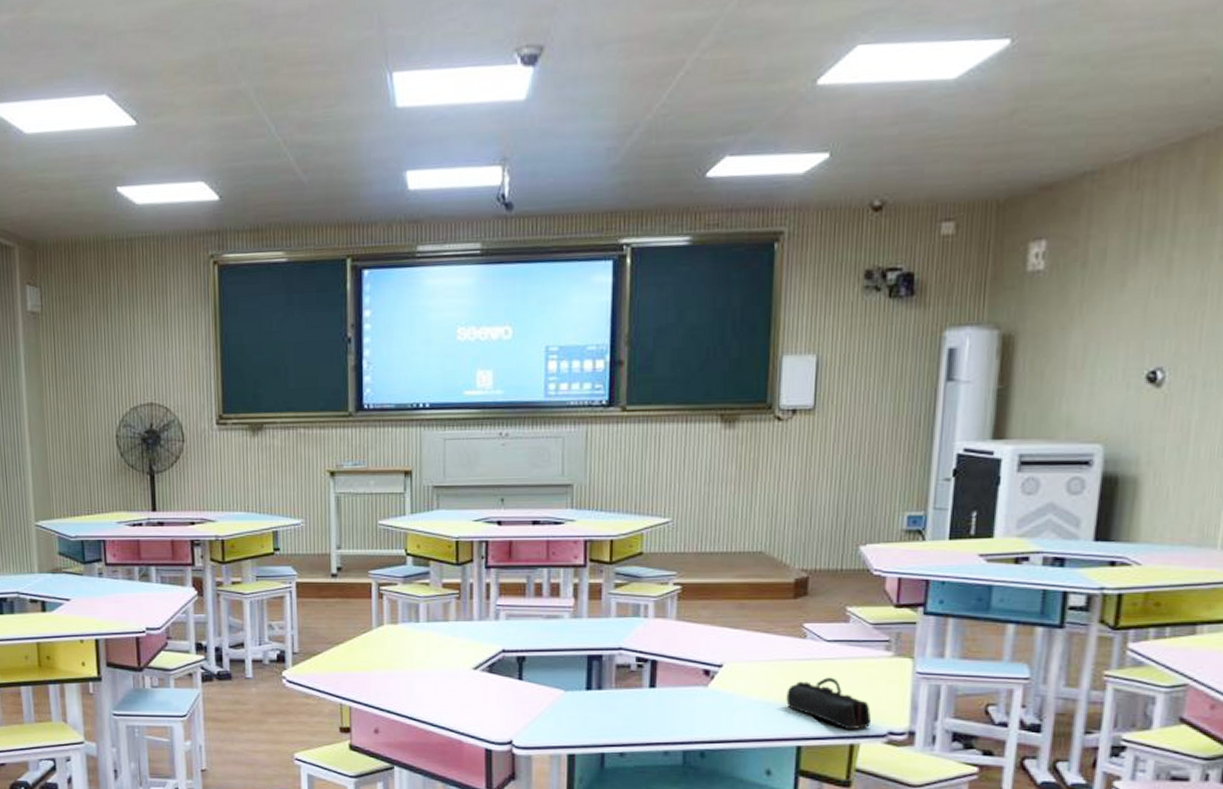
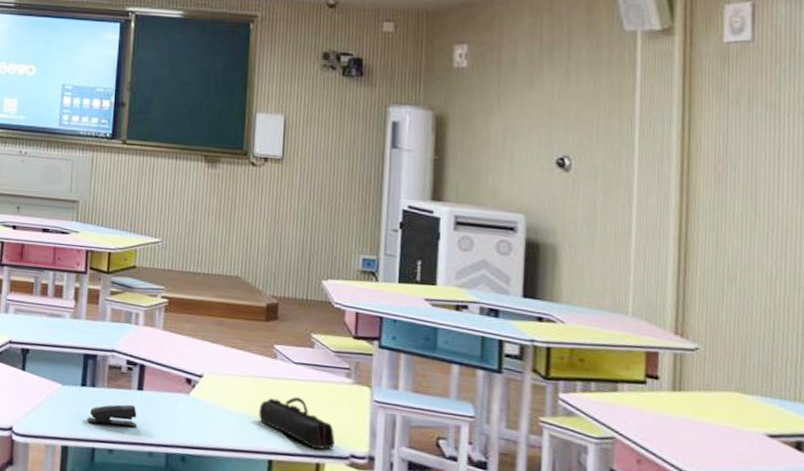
stapler: none [594,704,650,727] -> present [87,404,137,427]

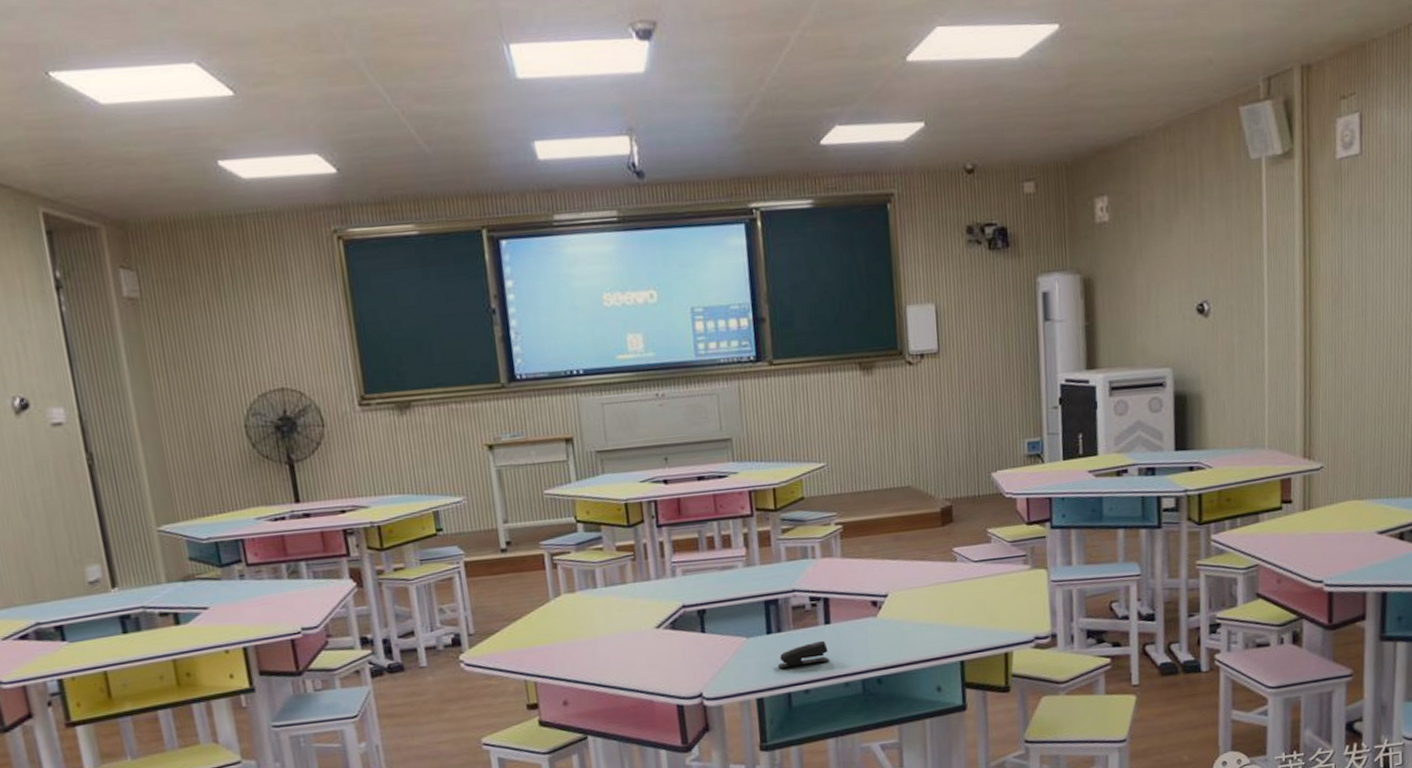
pencil case: present [259,397,336,450] -> none [945,594,1020,641]

